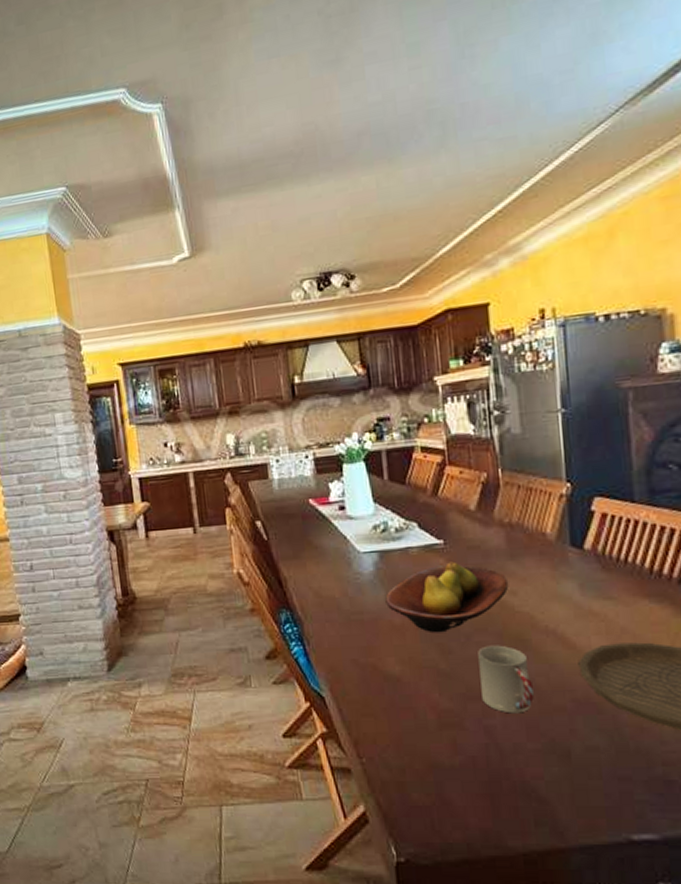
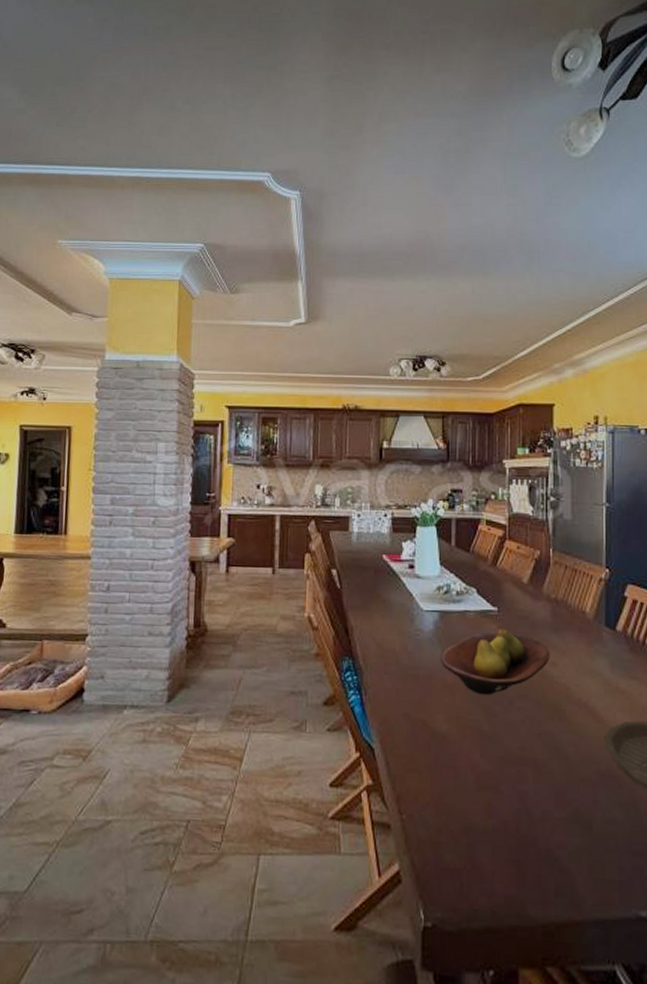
cup: present [478,645,535,714] -> none [518,712,565,781]

